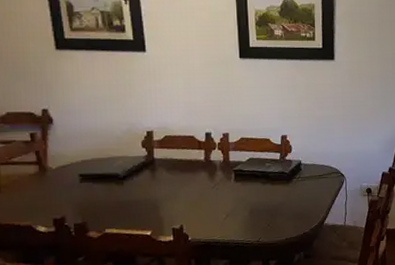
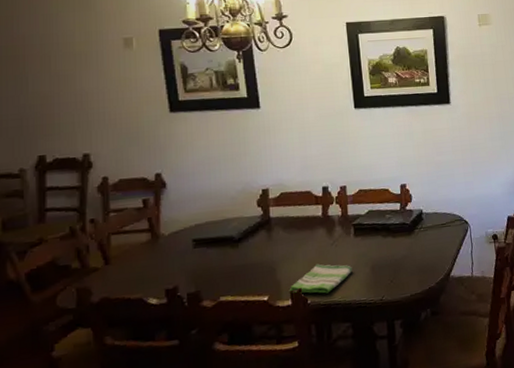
dish towel: none [171,204,232,232] -> present [289,264,353,294]

